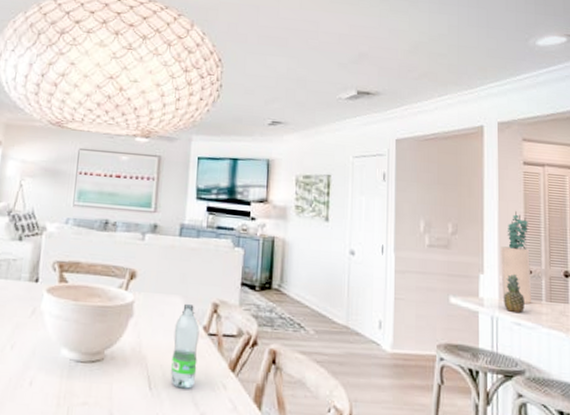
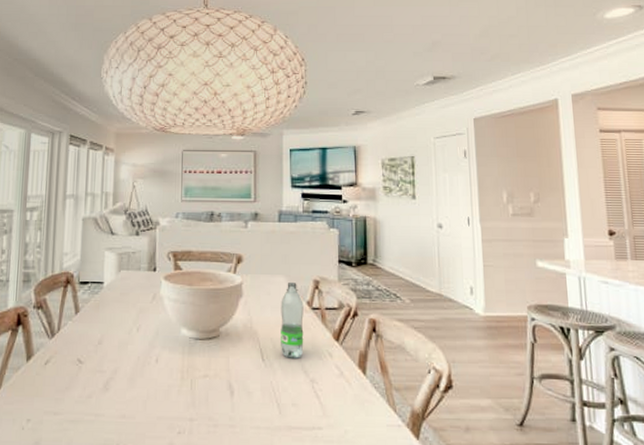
vase: present [500,211,532,305] -> none [583,177,618,264]
fruit: present [504,273,525,314] -> none [589,235,611,273]

